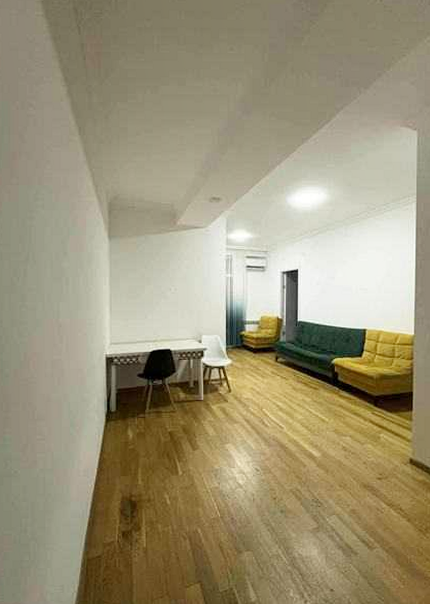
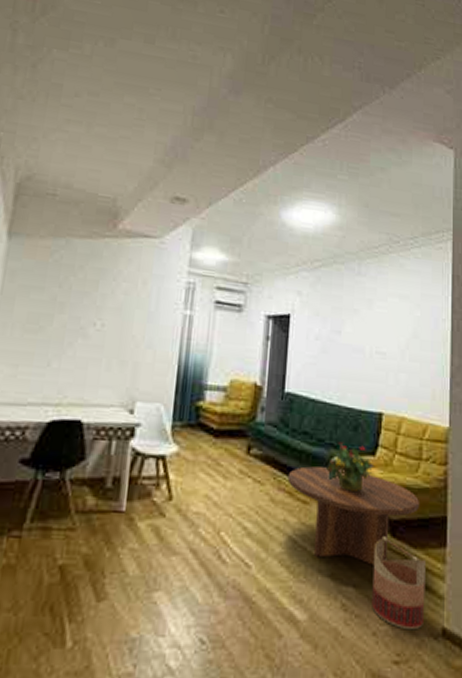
coffee table: none [303,366,393,424] -> present [287,466,419,565]
potted plant: none [329,350,362,380] -> present [326,442,376,491]
basket: none [362,406,398,460] -> present [372,536,426,630]

